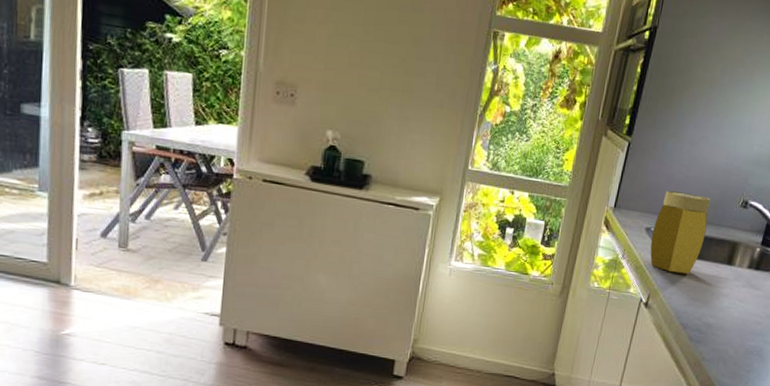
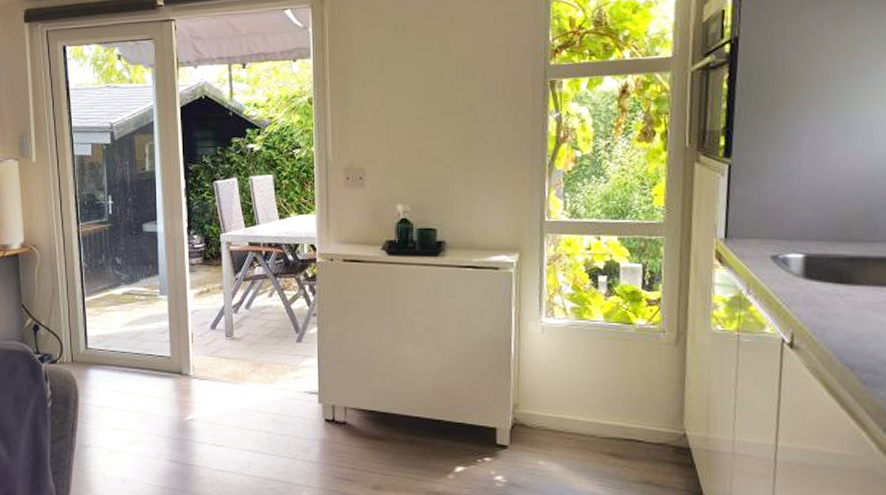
jar: present [650,190,710,274] -> none [780,209,856,304]

